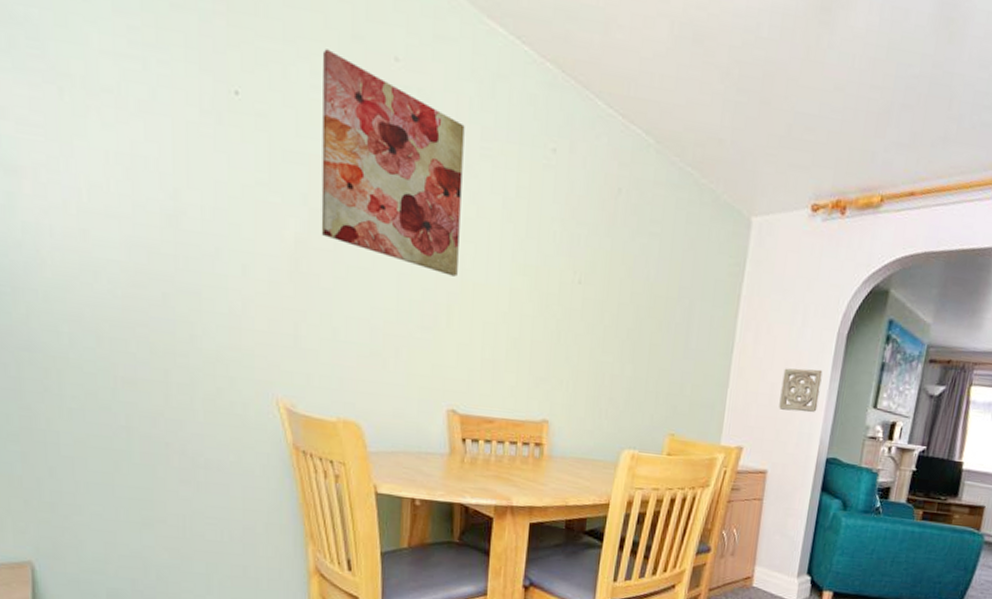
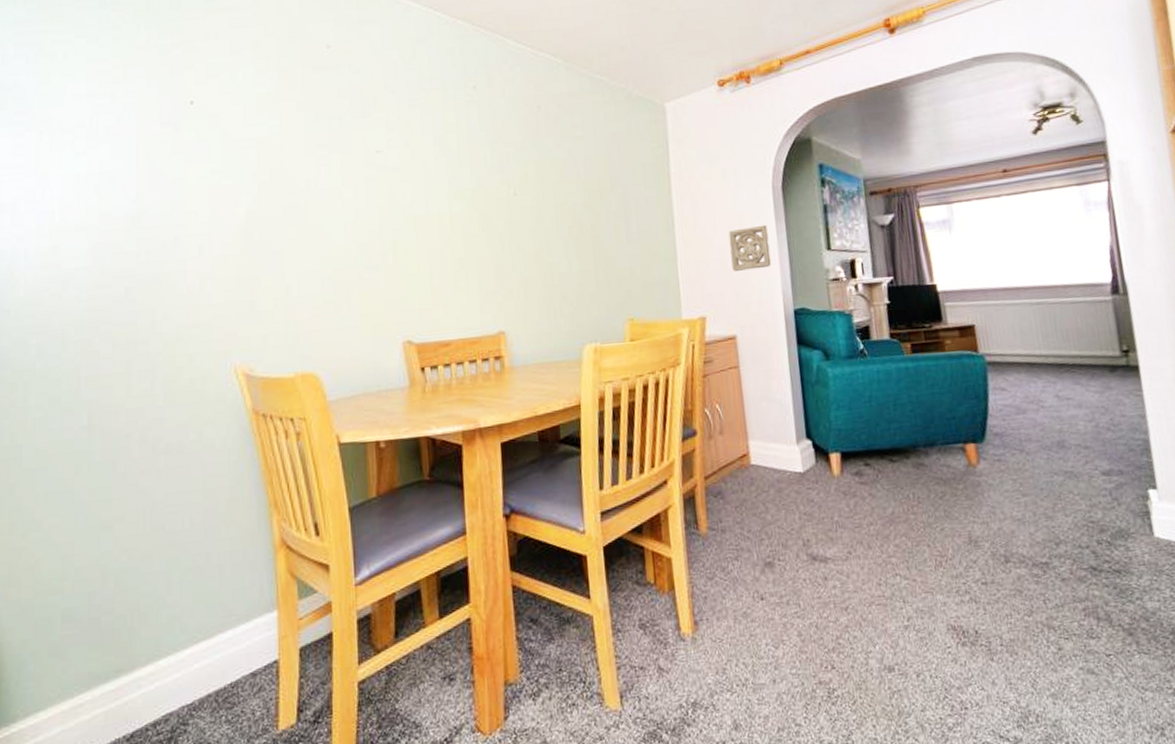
wall art: present [321,49,465,277] -> none [265,52,399,215]

